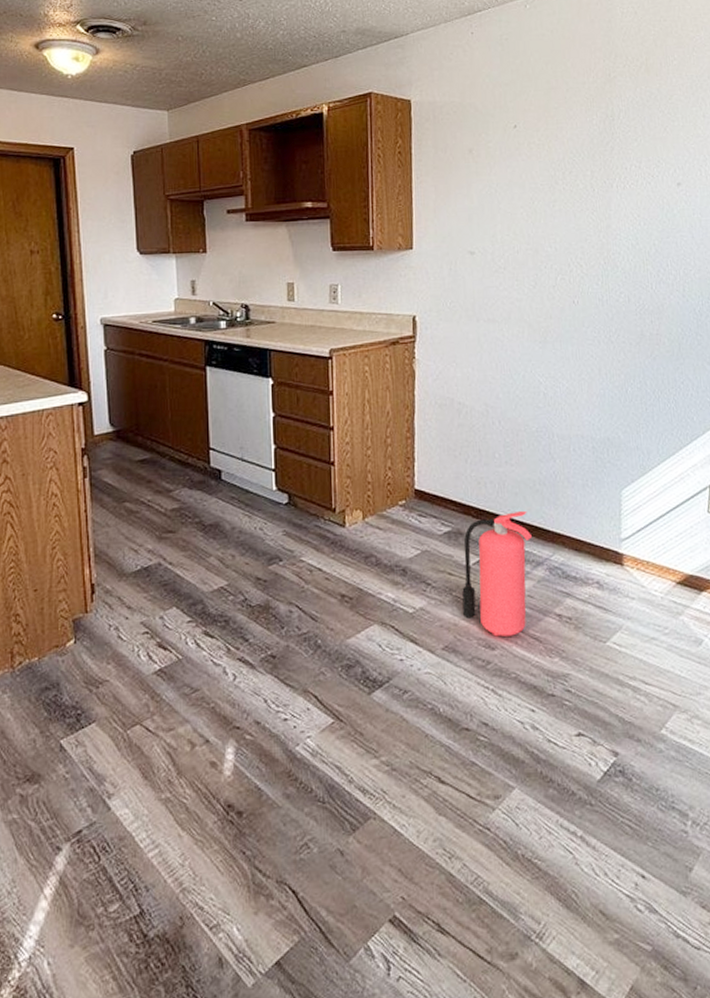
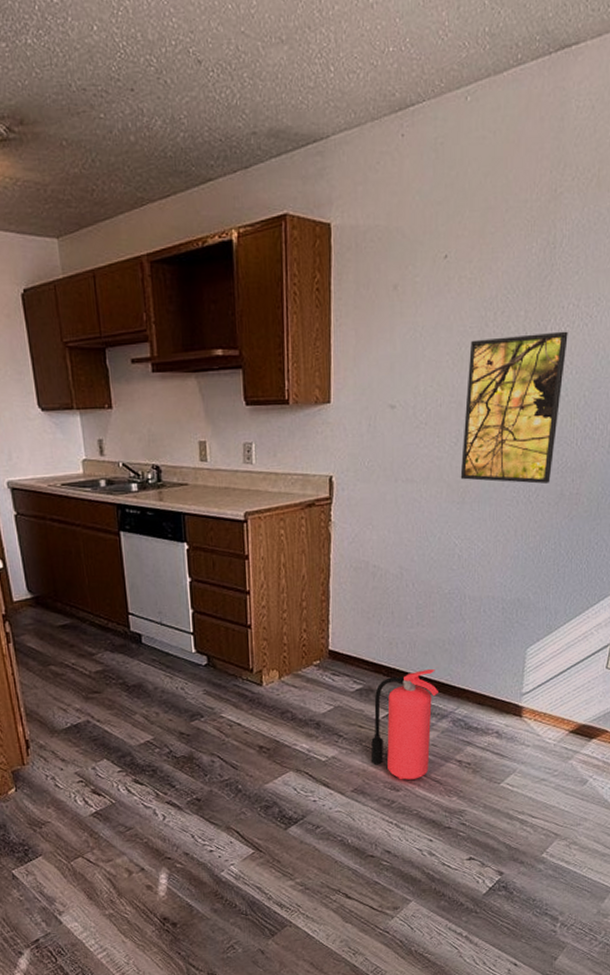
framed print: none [540,188,634,325] -> present [460,331,568,484]

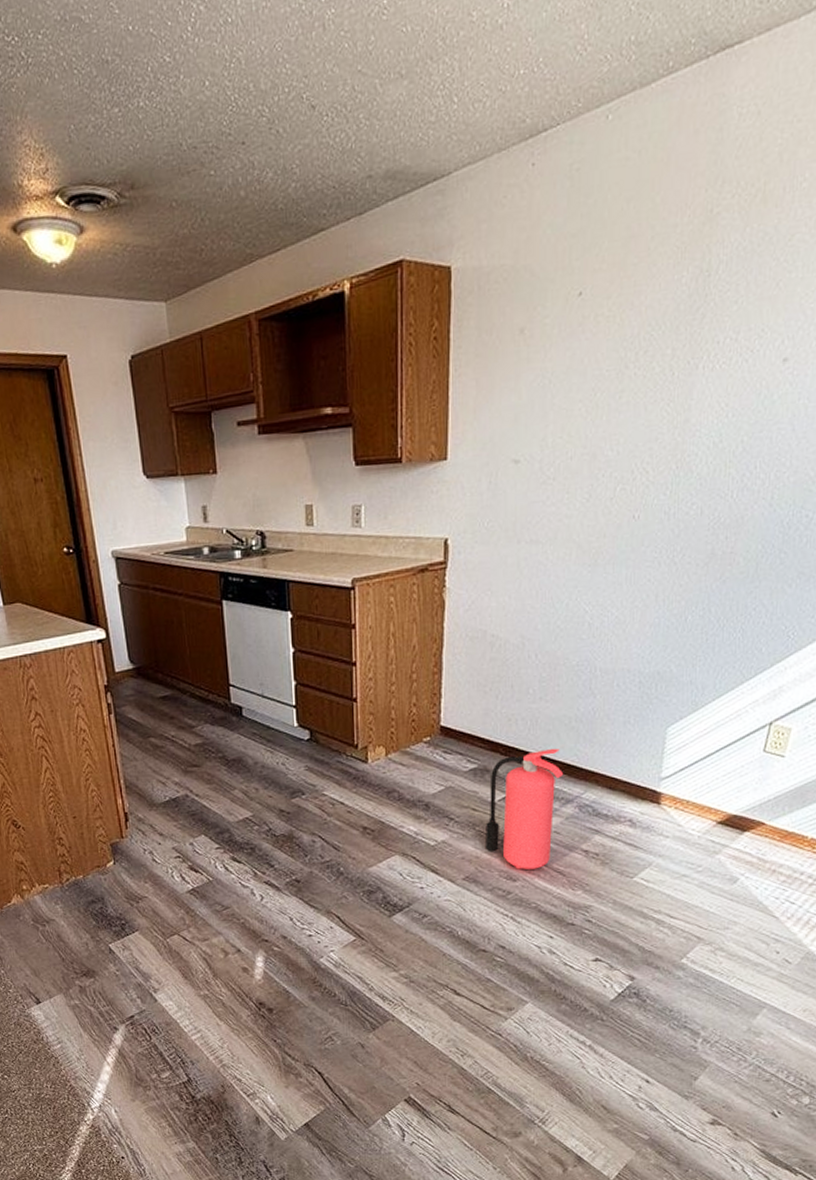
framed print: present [460,331,568,484] -> none [592,369,724,542]

